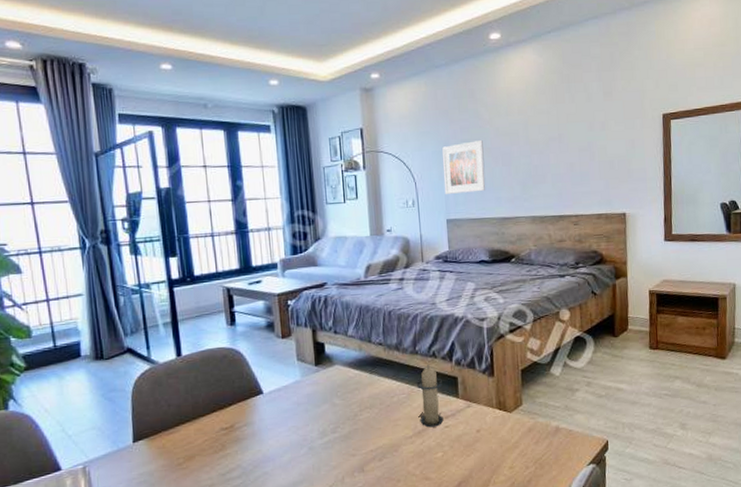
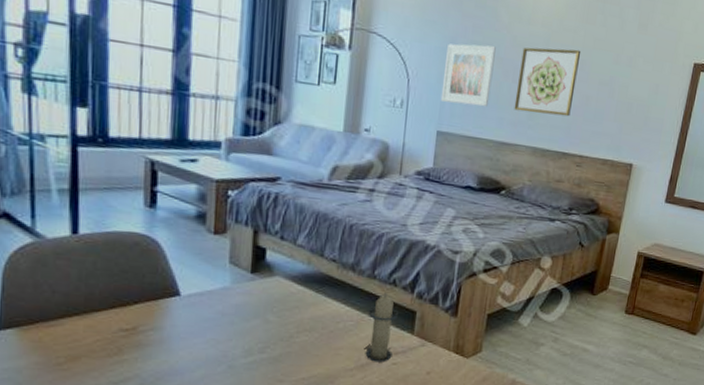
wall art: none [506,126,559,189] -> present [514,47,581,117]

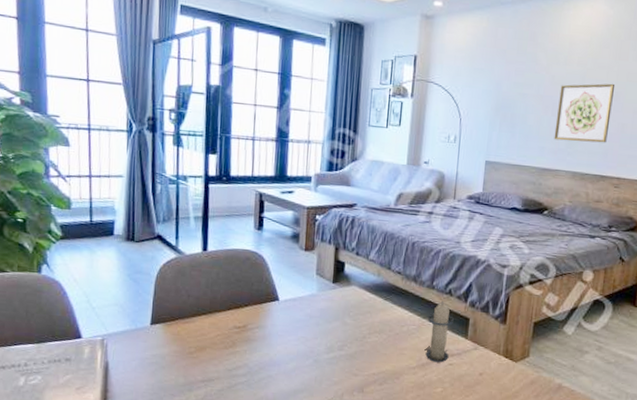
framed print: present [440,43,496,107] -> none [488,85,536,139]

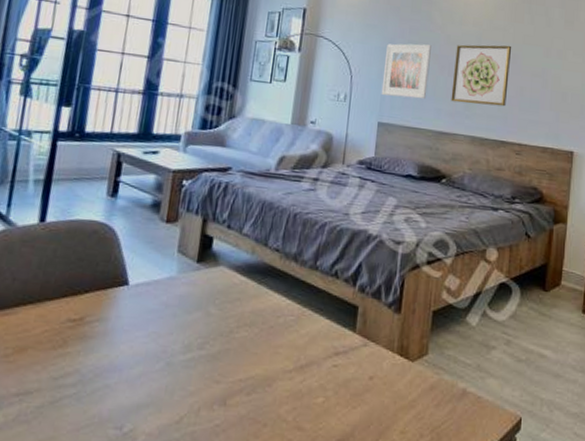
candle: present [425,301,454,363] -> none [305,285,340,364]
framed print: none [488,85,536,139] -> present [381,43,431,99]

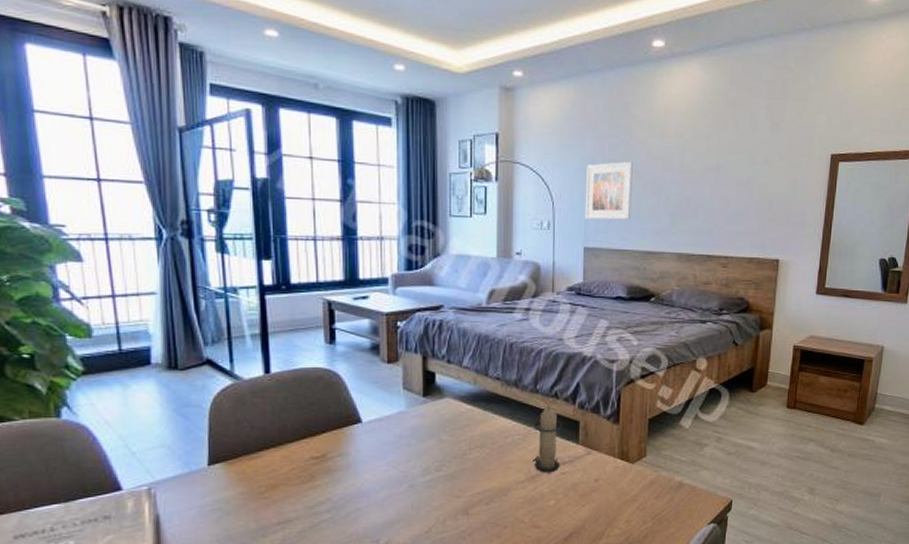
candle: none [305,285,340,364] -> present [533,406,562,473]
wall art: present [451,44,512,107] -> none [655,155,716,221]

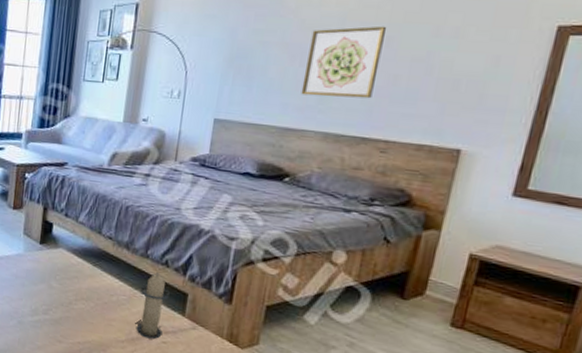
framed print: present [584,162,633,220] -> none [218,32,281,93]
wall art: none [655,155,716,221] -> present [301,26,387,99]

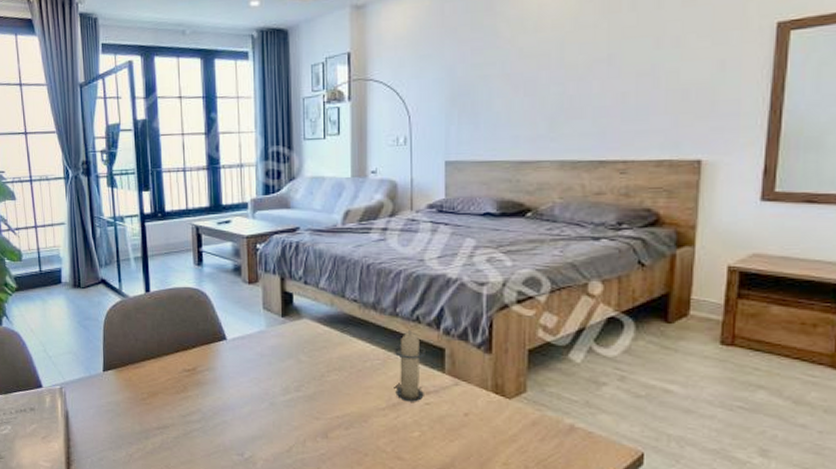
wall art: present [301,26,387,99] -> none [530,44,607,125]

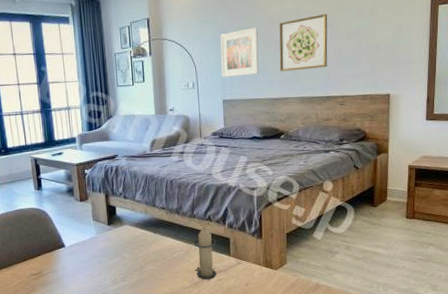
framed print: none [445,64,500,131] -> present [220,28,259,77]
wall art: none [530,44,607,125] -> present [279,13,328,72]

